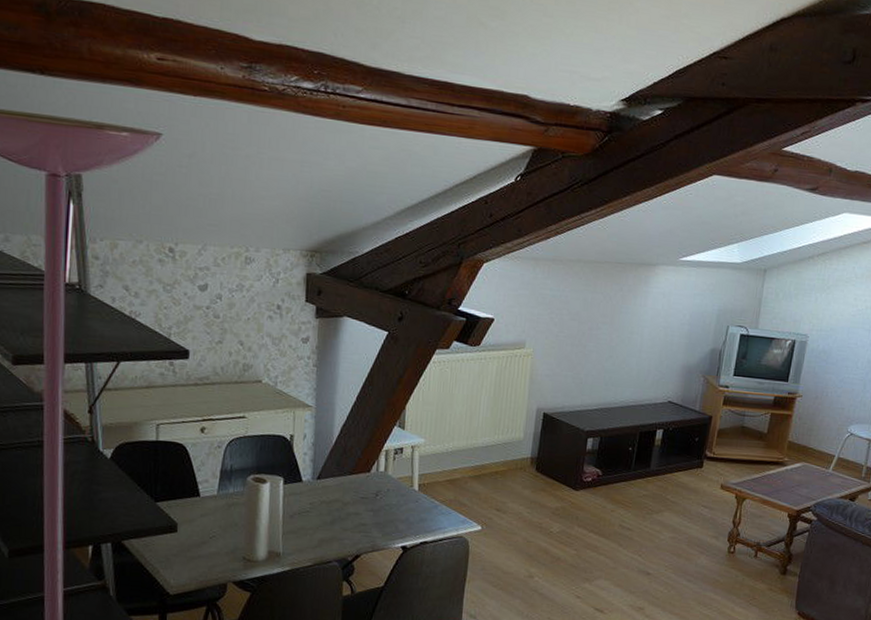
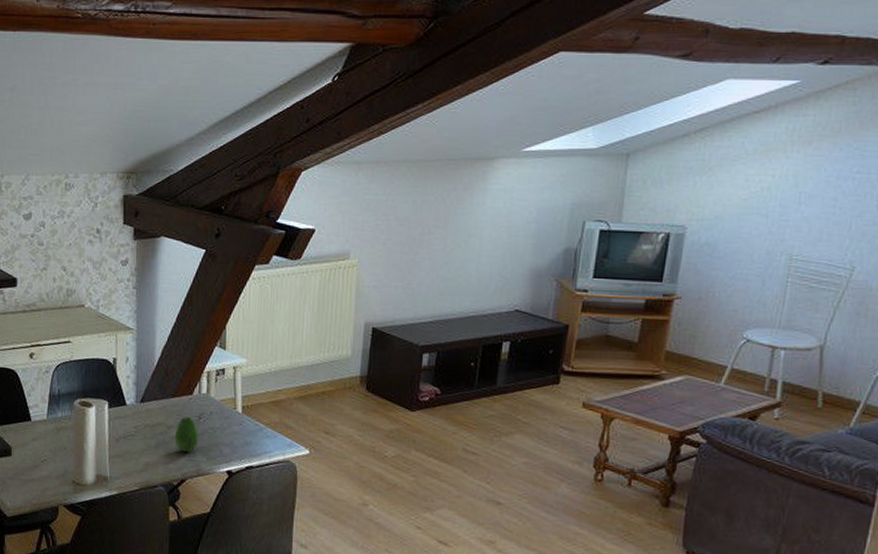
fruit: none [350,493,376,528] -> present [174,416,199,452]

